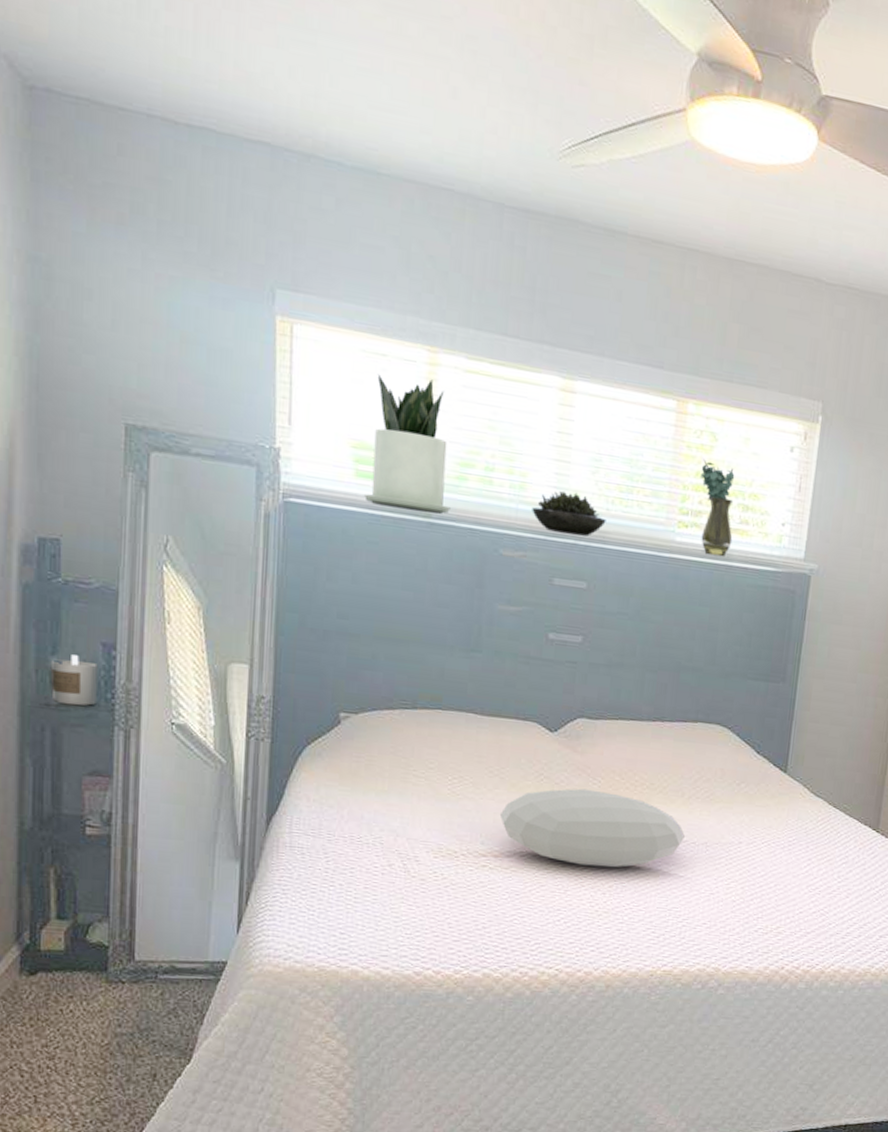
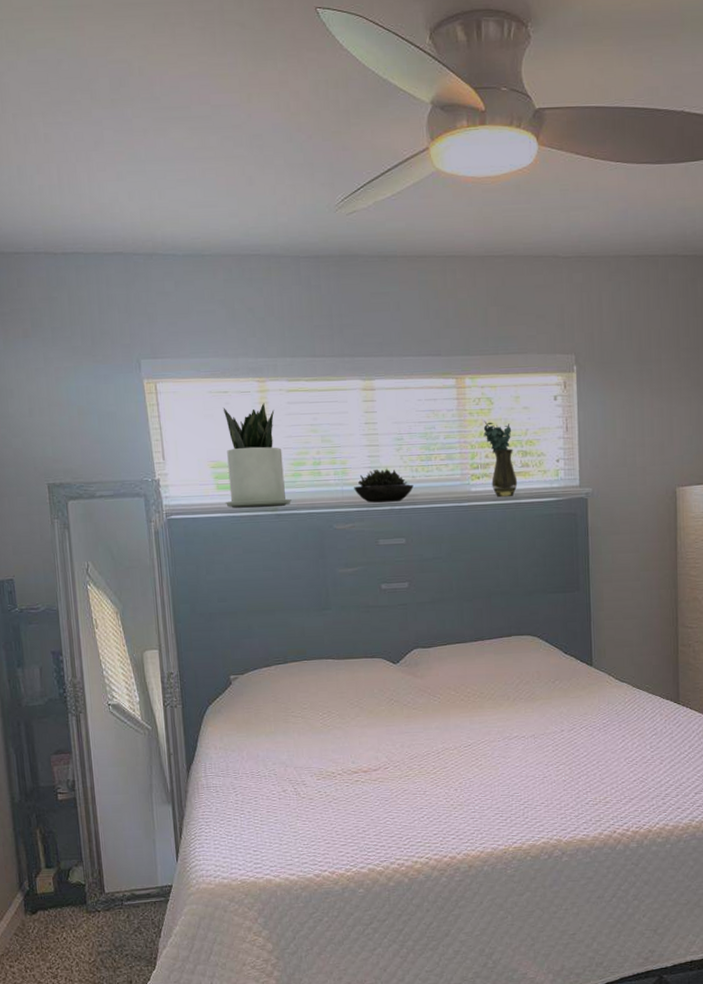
candle: present [50,654,99,706] -> none [18,664,54,703]
cushion: present [499,788,685,868] -> none [363,705,515,769]

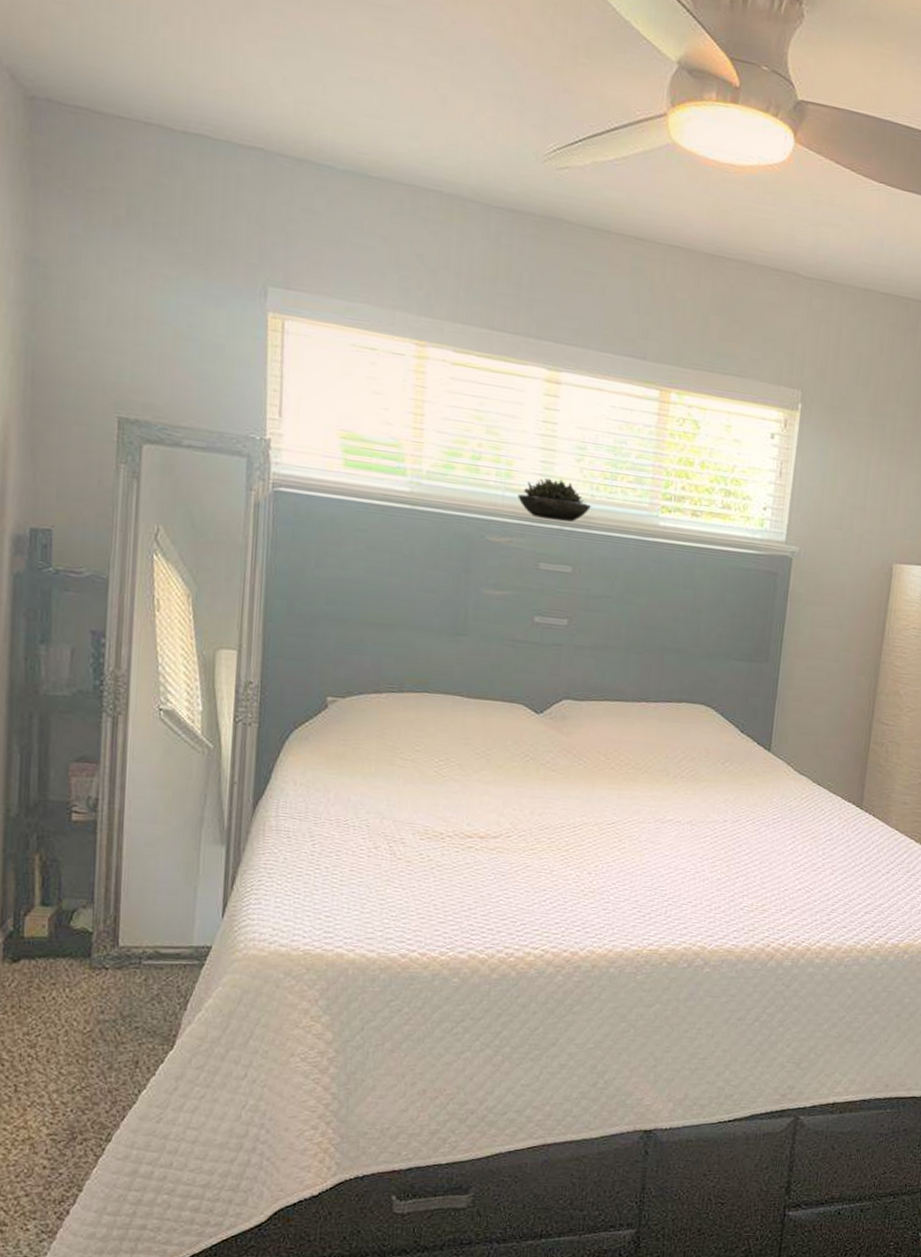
planter: present [223,403,292,509] -> none [352,367,438,503]
vase: present [483,421,518,498] -> none [683,446,717,541]

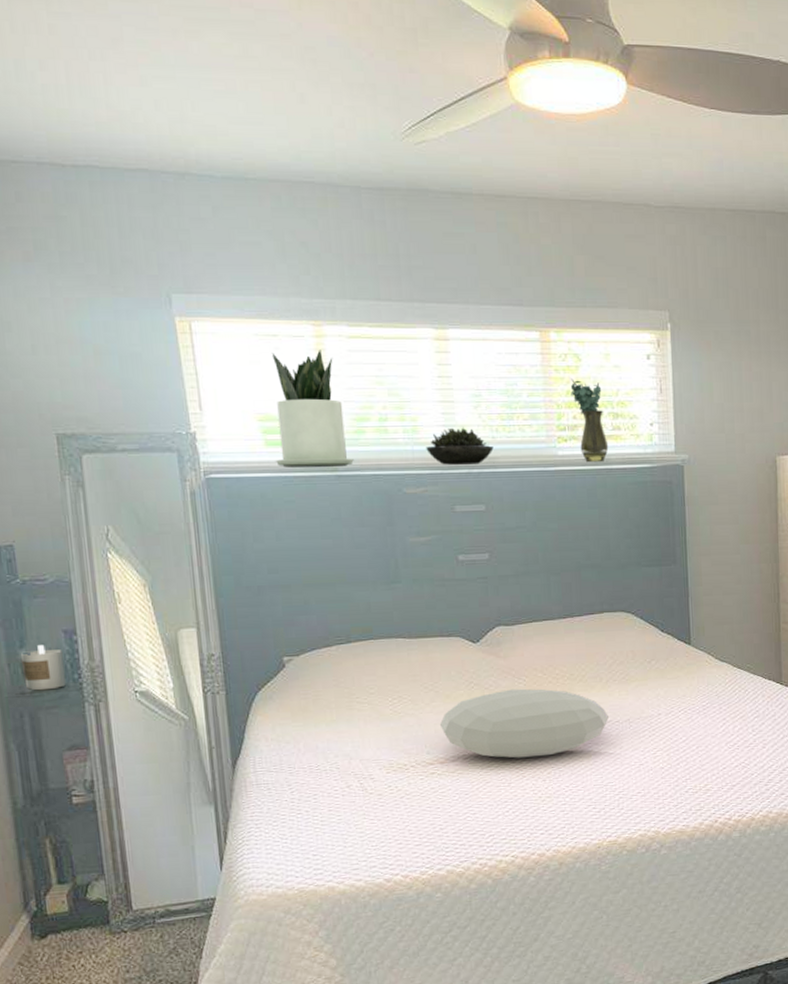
candle: none [40,642,88,693] -> present [20,645,66,691]
planter: none [352,367,438,503] -> present [271,350,354,469]
cushion: none [485,769,670,848] -> present [439,688,609,758]
vase: none [683,446,717,541] -> present [570,379,609,463]

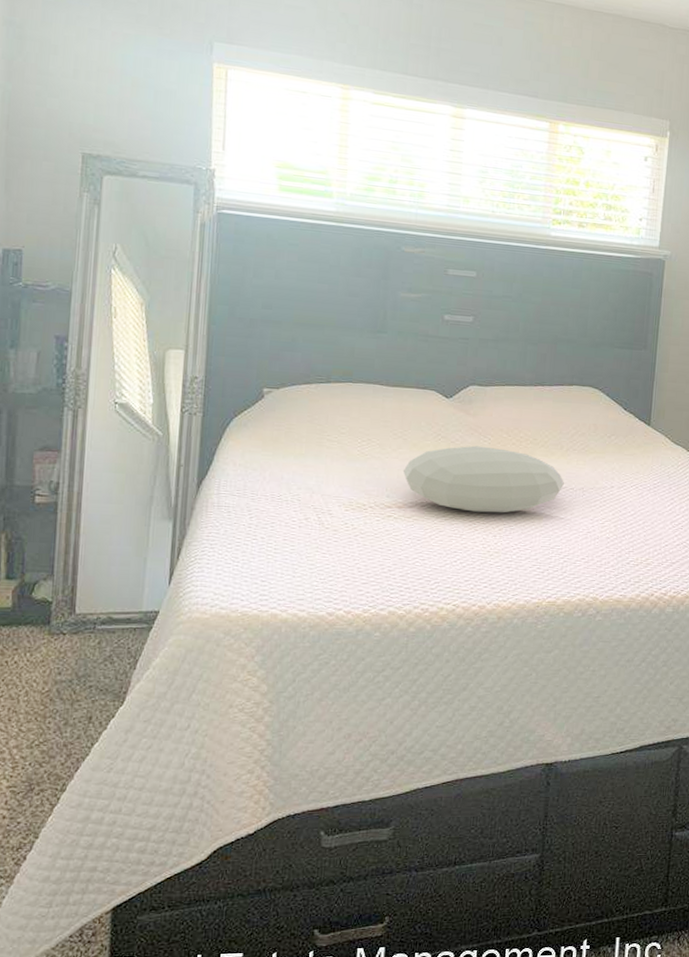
candle: present [20,645,66,691] -> none [9,347,52,391]
planter: present [271,350,354,469] -> none [285,107,360,220]
succulent plant: present [426,427,494,466] -> none [429,197,492,234]
vase: present [570,379,609,463] -> none [570,169,599,248]

